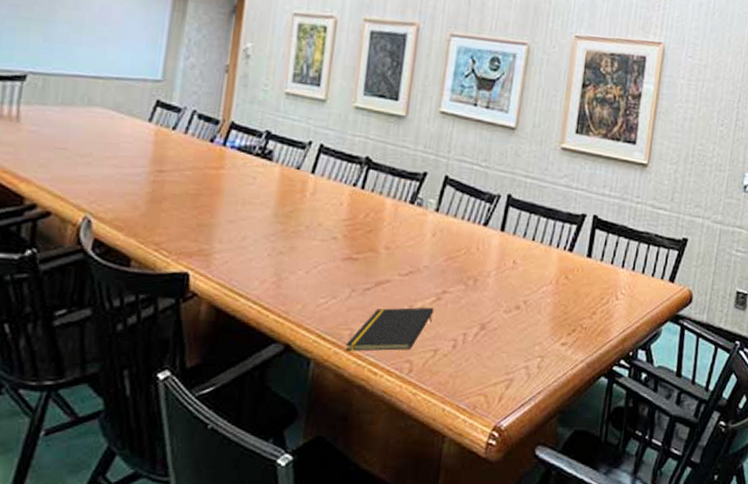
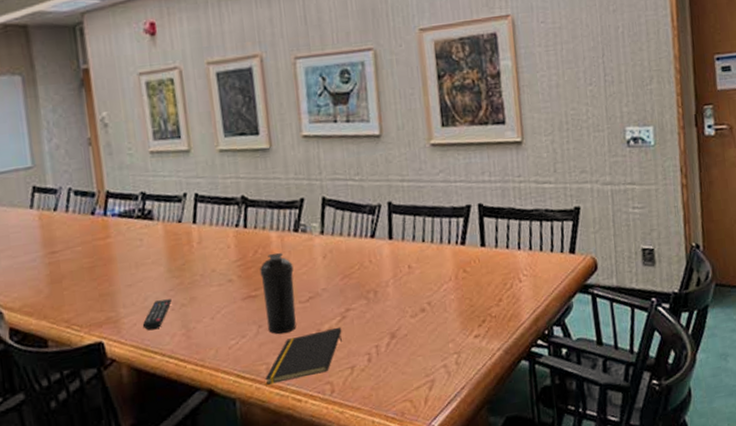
remote control: none [234,243,270,272] -> present [142,299,172,331]
water bottle: none [361,220,401,302] -> present [260,253,296,334]

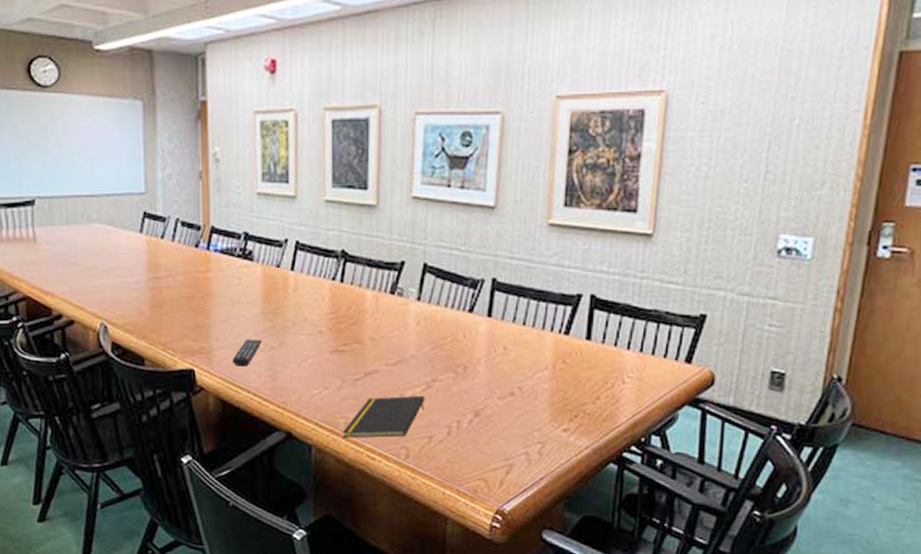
water bottle: present [260,253,296,334] -> none [351,312,385,392]

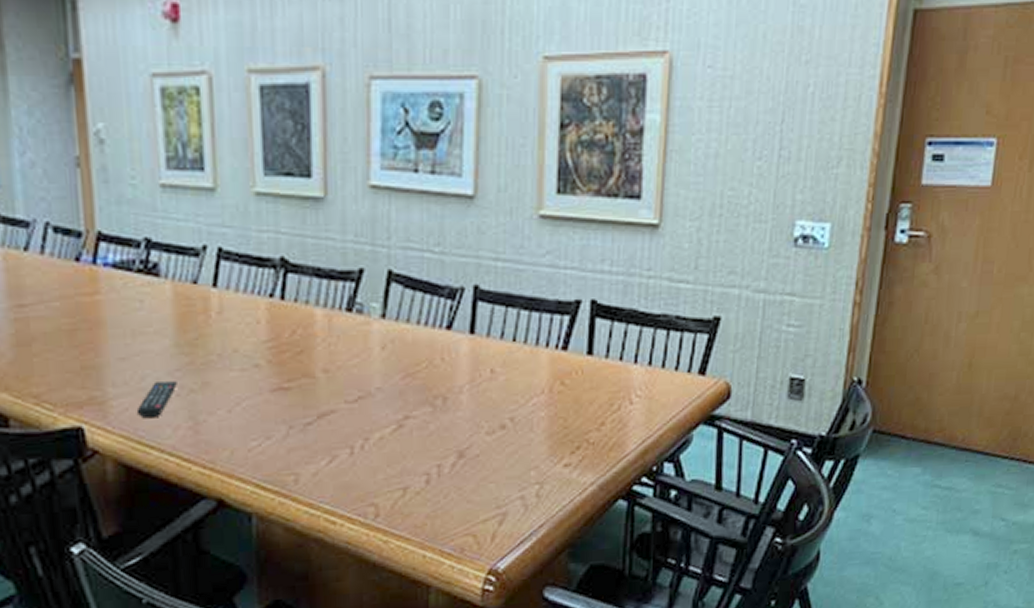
notepad: present [342,395,425,438] -> none [292,437,396,500]

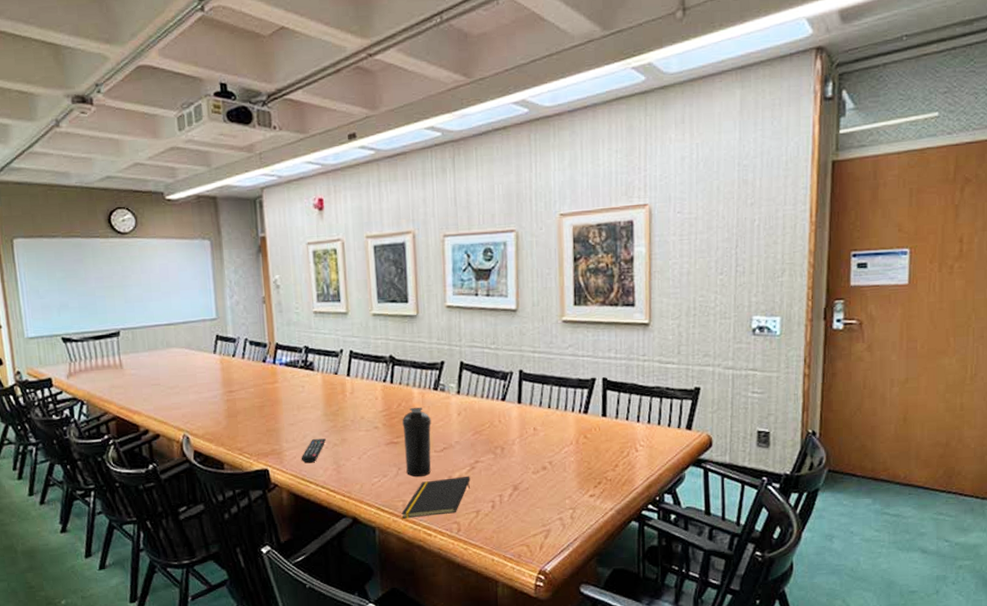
notepad: none [292,437,396,500] -> present [401,475,471,519]
water bottle: none [297,336,341,439] -> present [402,407,431,477]

